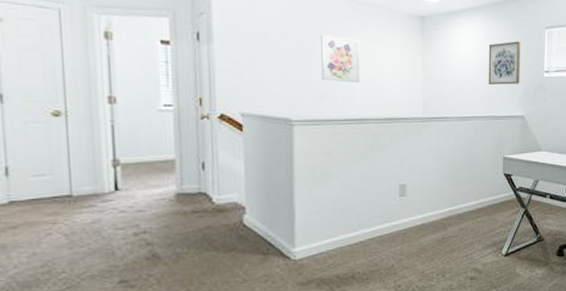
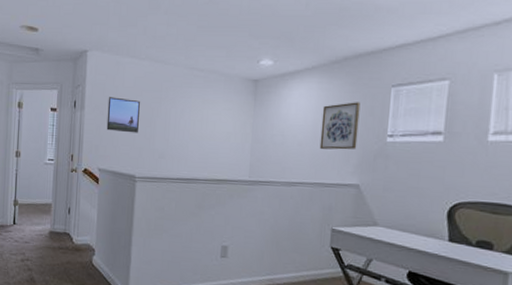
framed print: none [246,29,291,71] -> present [106,97,140,133]
wall art: present [321,35,360,84] -> none [162,100,197,145]

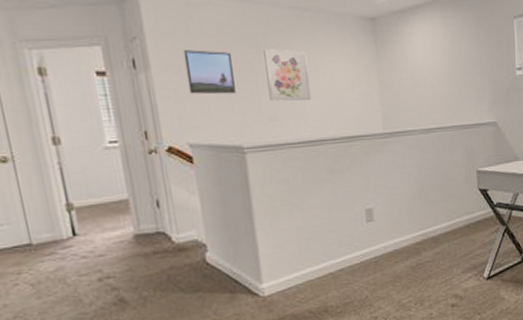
wall art: none [162,100,197,145] -> present [263,49,312,101]
wall art: present [319,102,361,150] -> none [450,36,489,89]

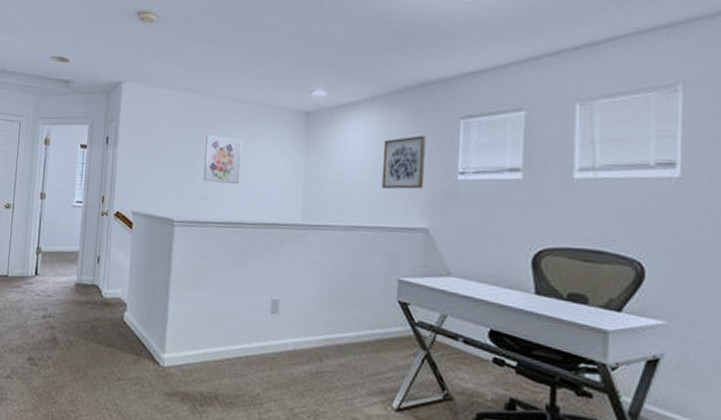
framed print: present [183,50,236,95] -> none [142,132,179,172]
wall art: none [450,36,489,89] -> present [381,135,426,189]

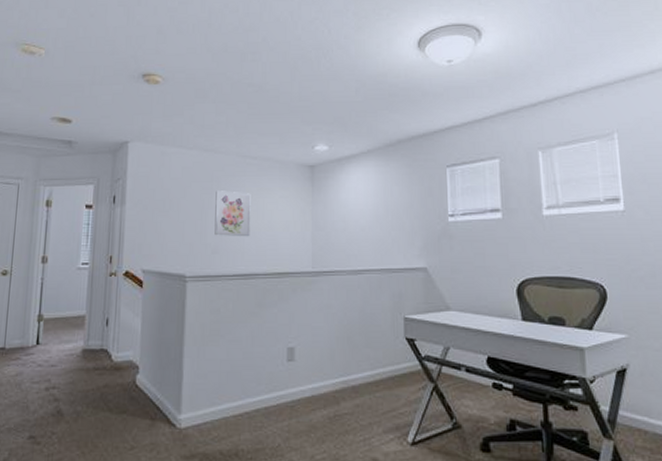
wall art: present [381,135,426,189] -> none [382,183,420,233]

